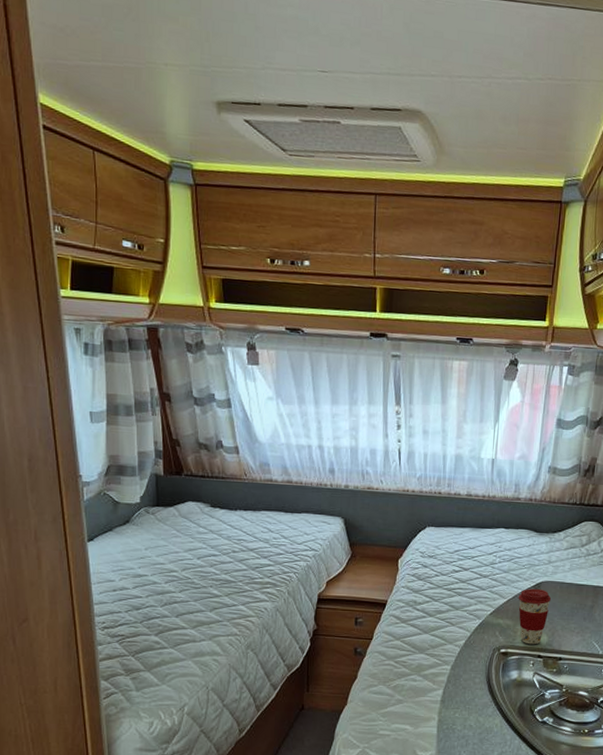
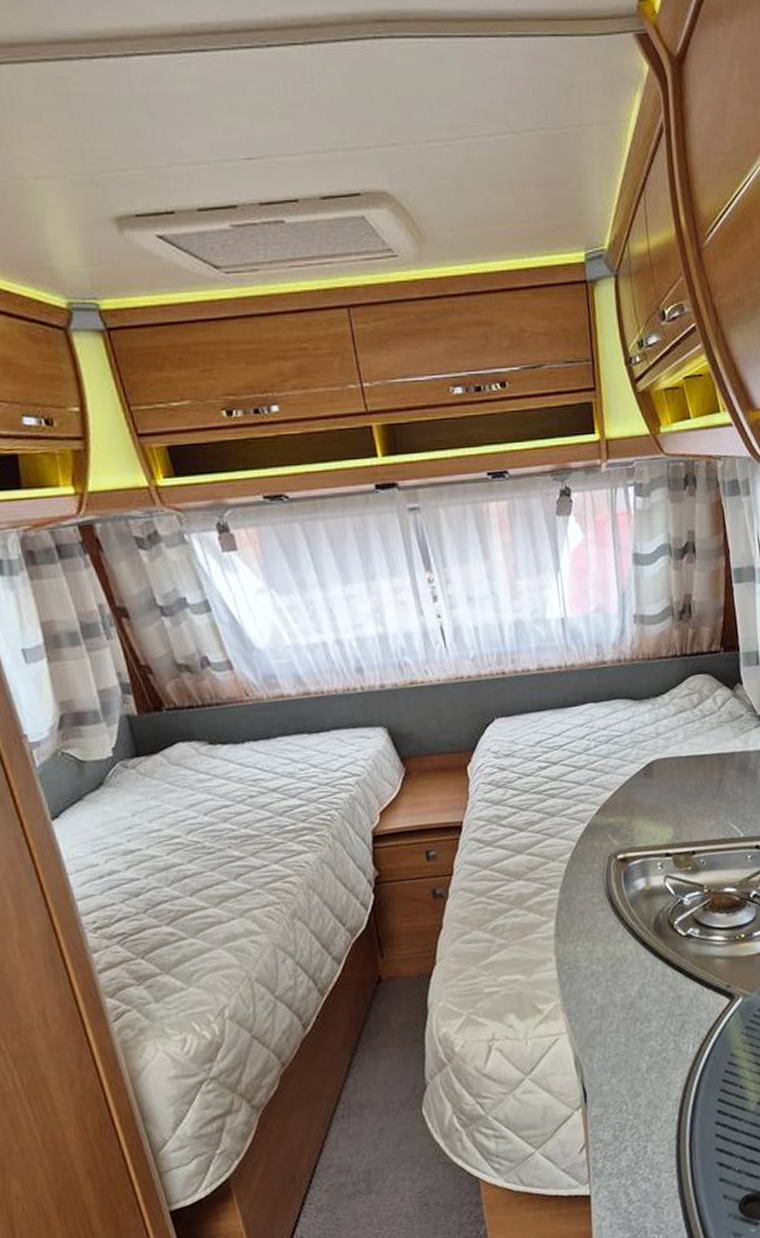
coffee cup: present [518,588,552,645] -> none [626,770,669,843]

